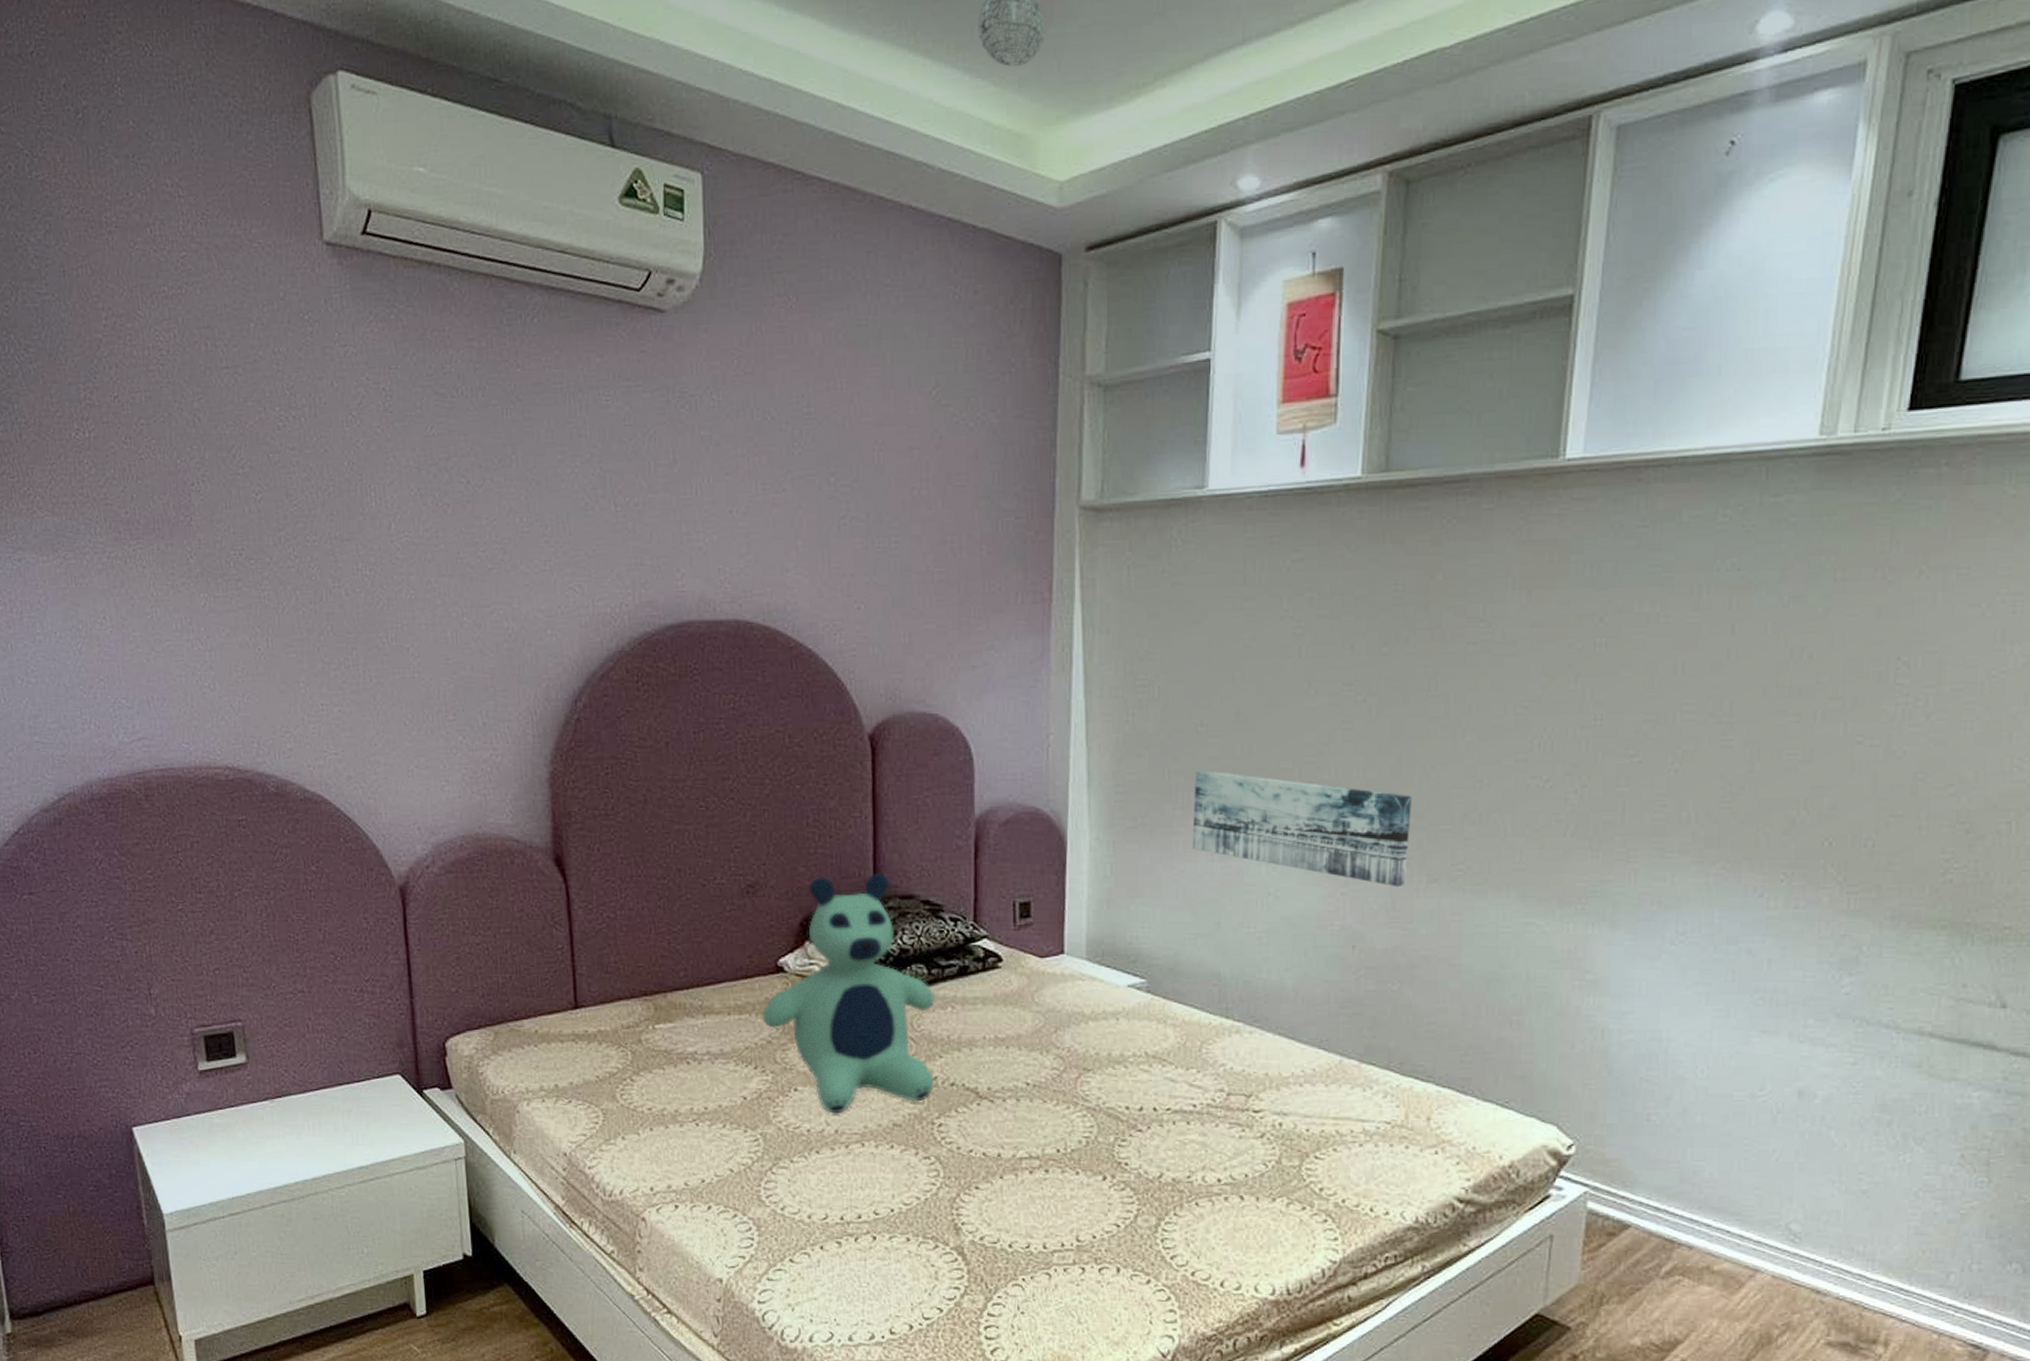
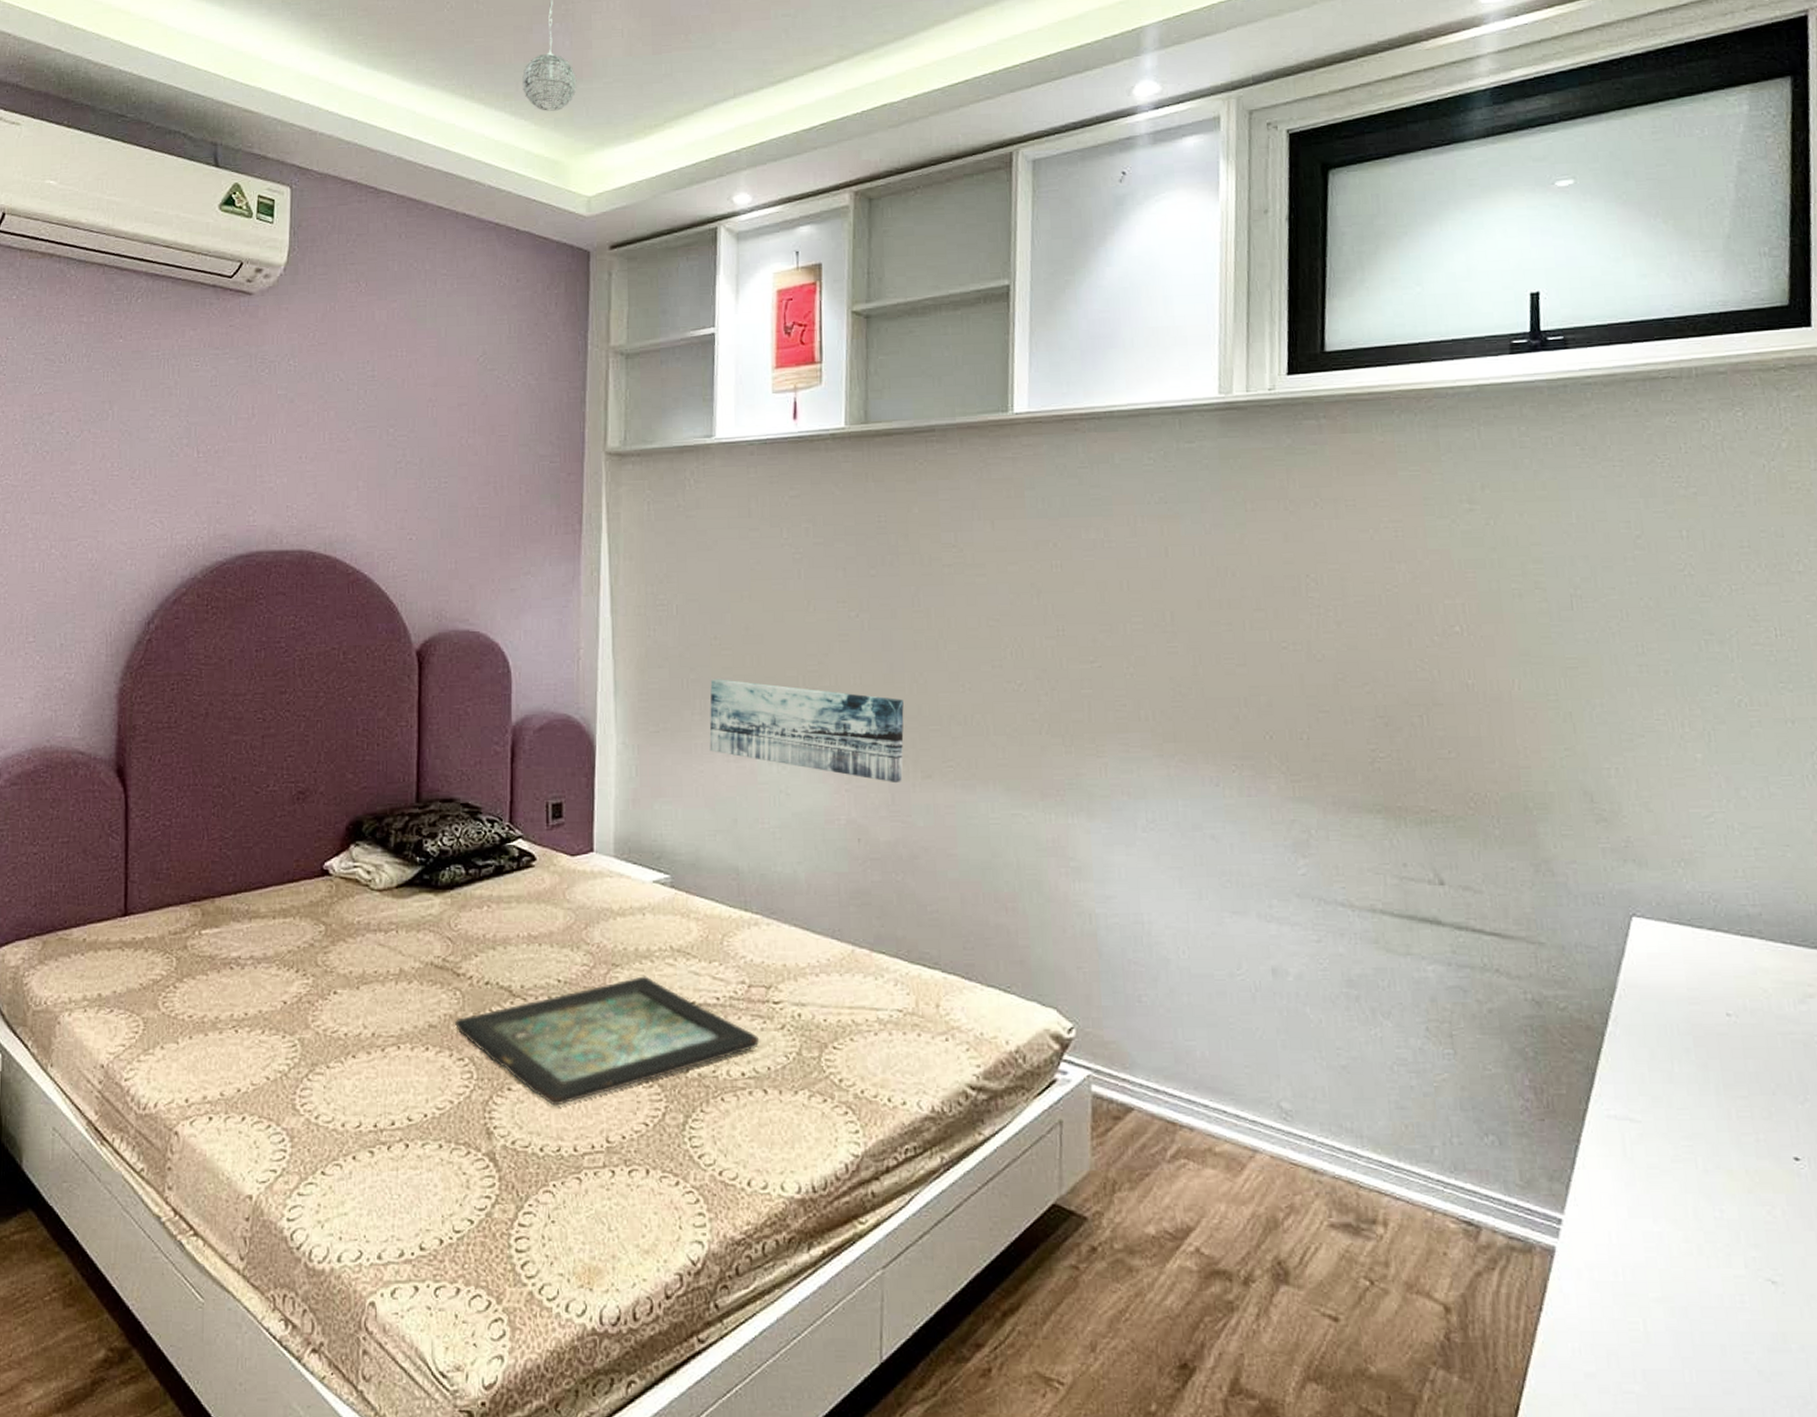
bear: present [762,872,935,1114] -> none [306,777,472,1017]
tray: none [920,1081,1238,1205] -> present [455,976,760,1106]

